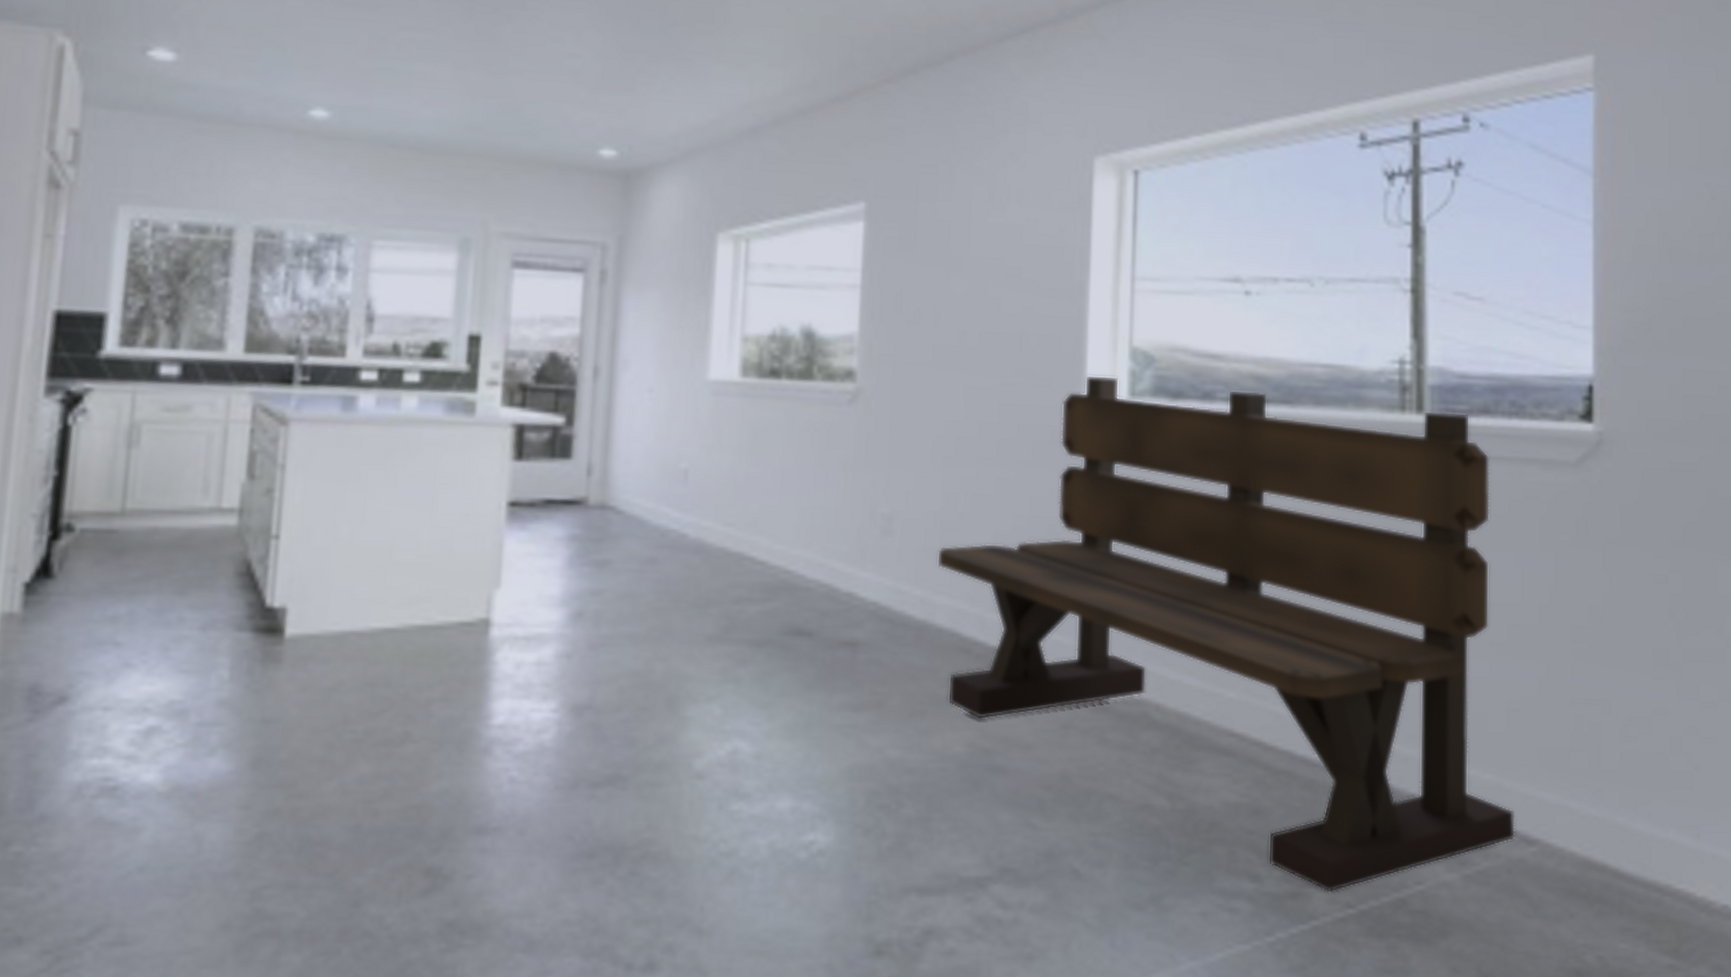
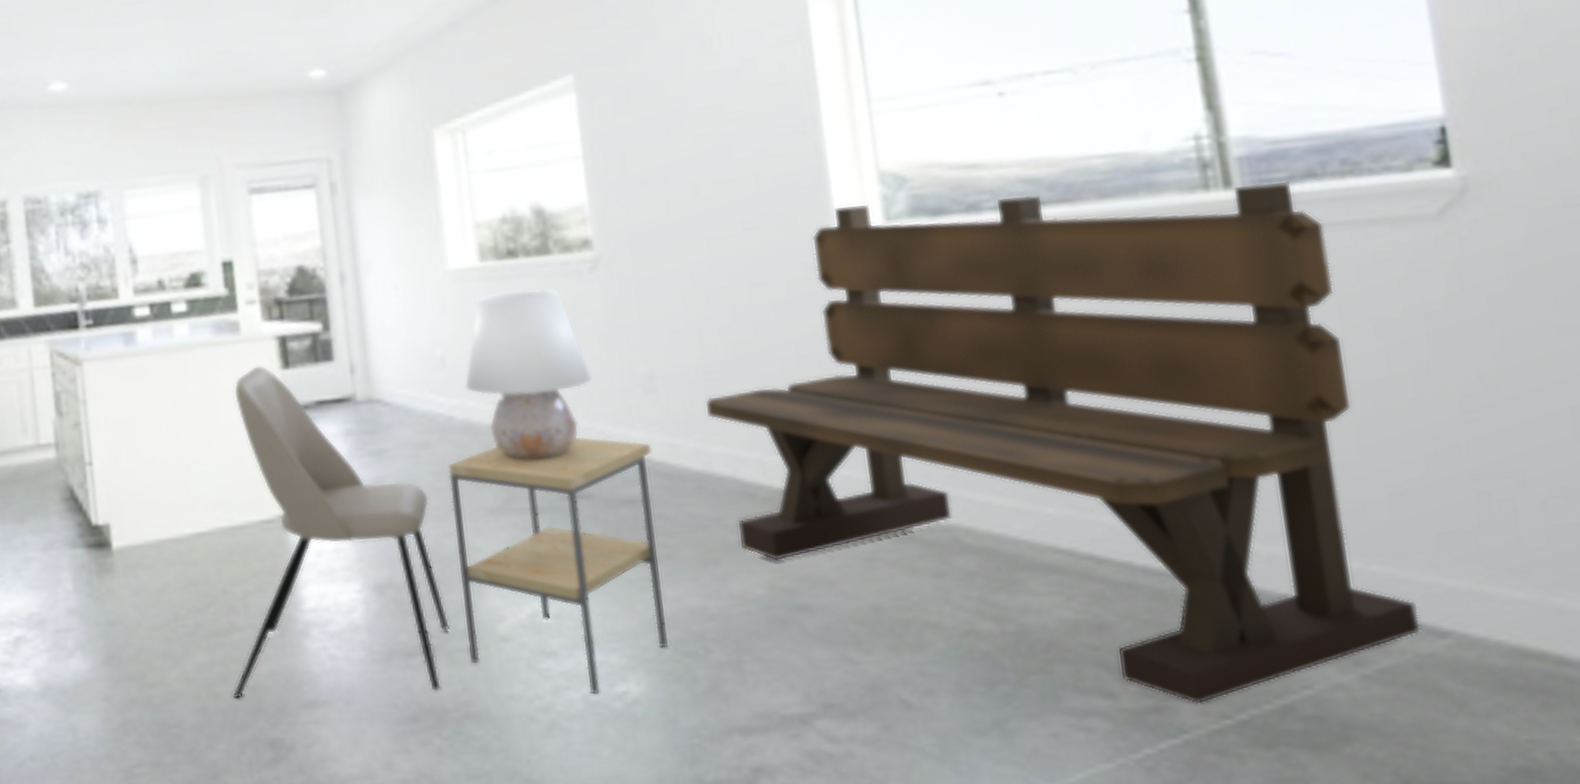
dining chair: none [393,452,647,827] -> present [232,364,451,700]
side table: none [661,571,880,842] -> present [448,436,668,694]
table lamp: none [703,411,834,590] -> present [464,288,593,460]

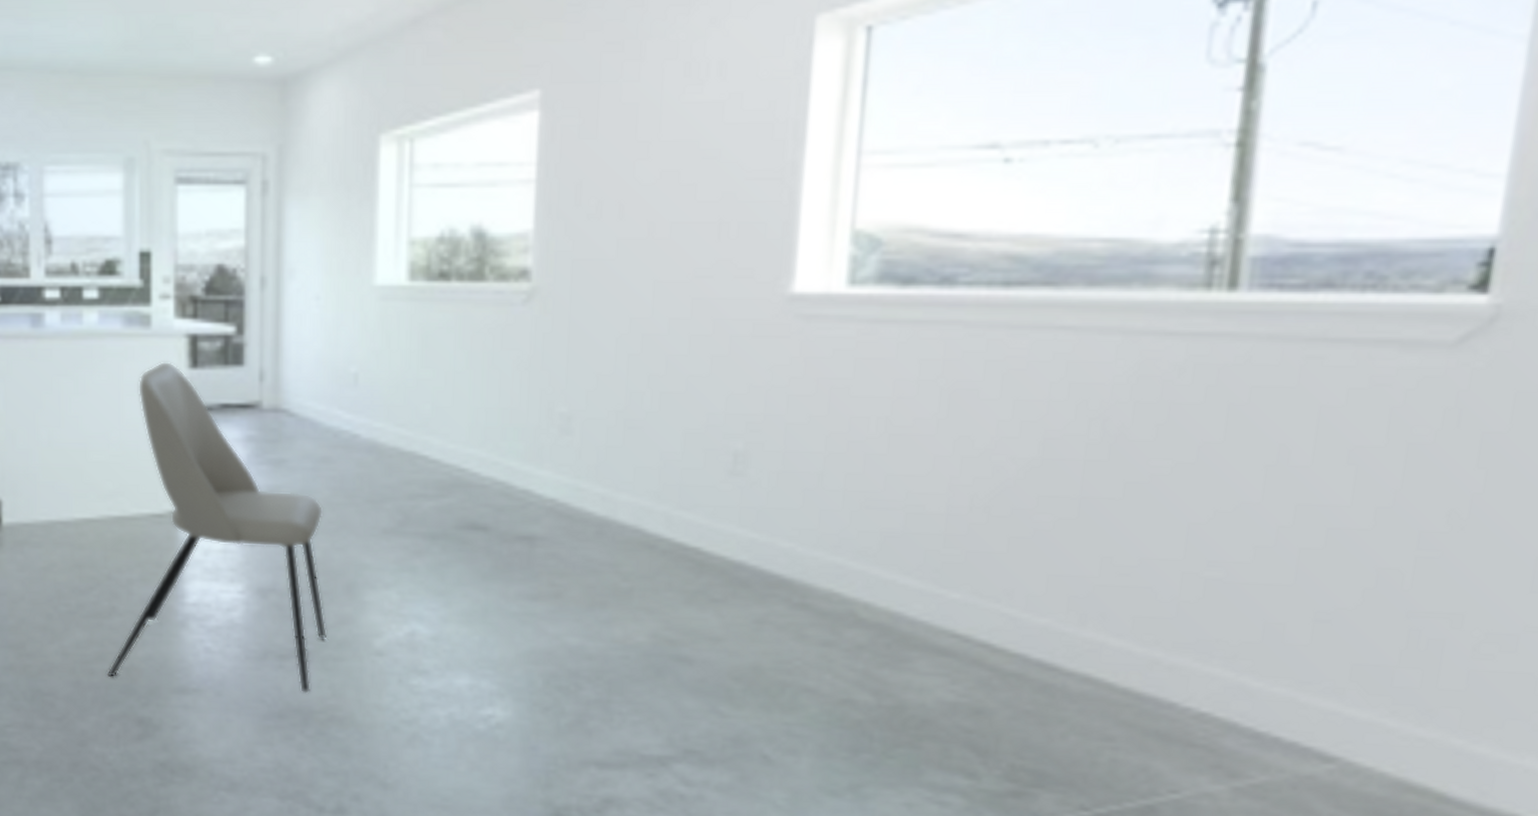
side table: present [448,436,668,694] -> none [343,469,558,714]
table lamp: present [464,288,593,460] -> none [374,315,509,487]
bench: present [704,180,1421,704] -> none [619,262,1327,795]

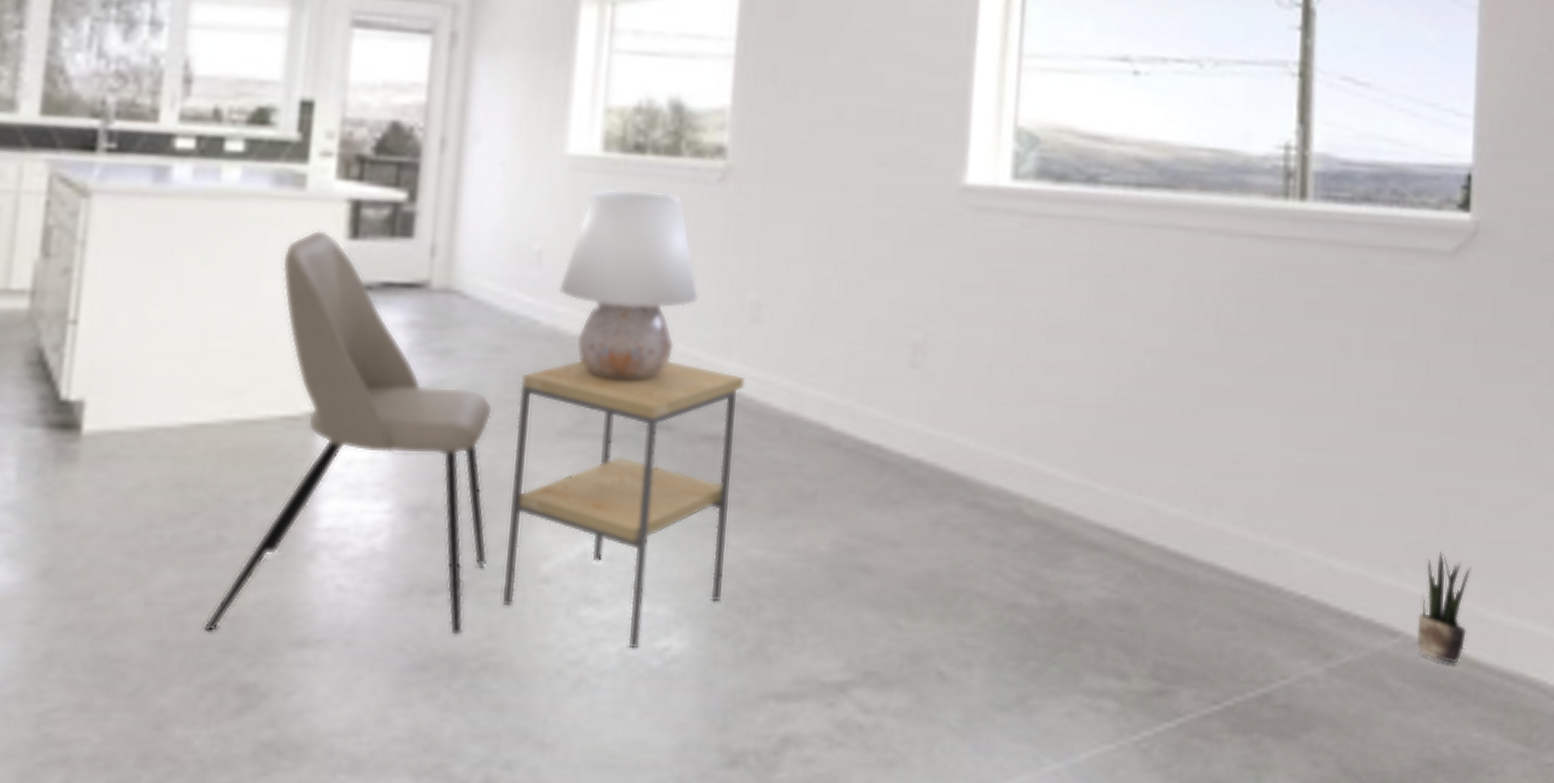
side table: none [343,469,558,714] -> present [503,360,746,649]
table lamp: none [374,315,509,487] -> present [558,188,699,381]
potted plant: none [1359,677,1448,796] -> present [1416,551,1471,664]

